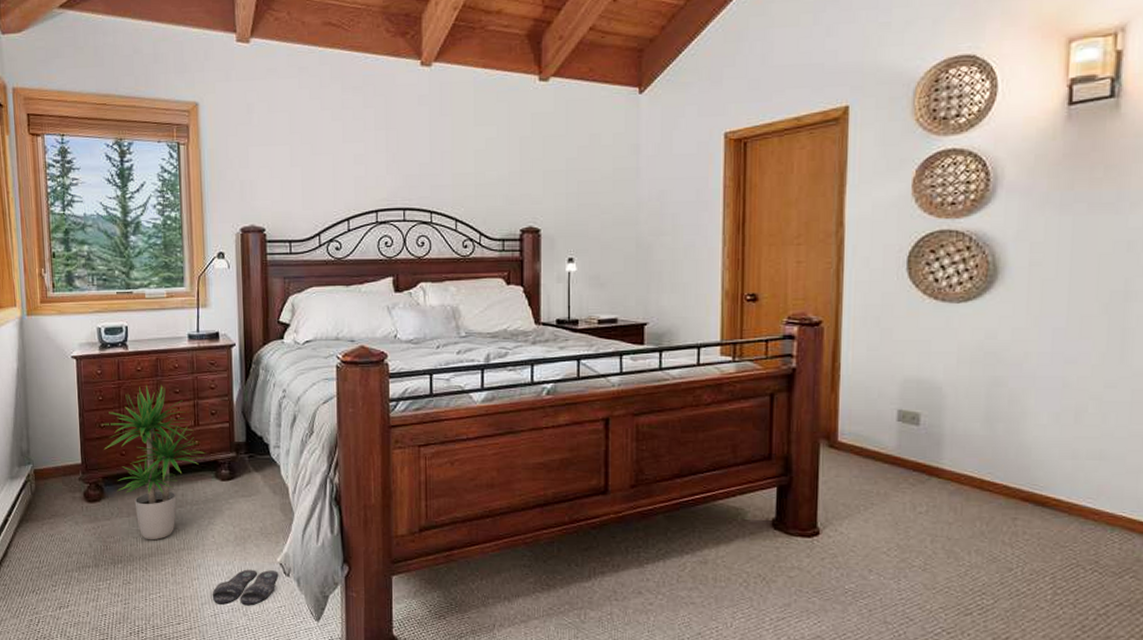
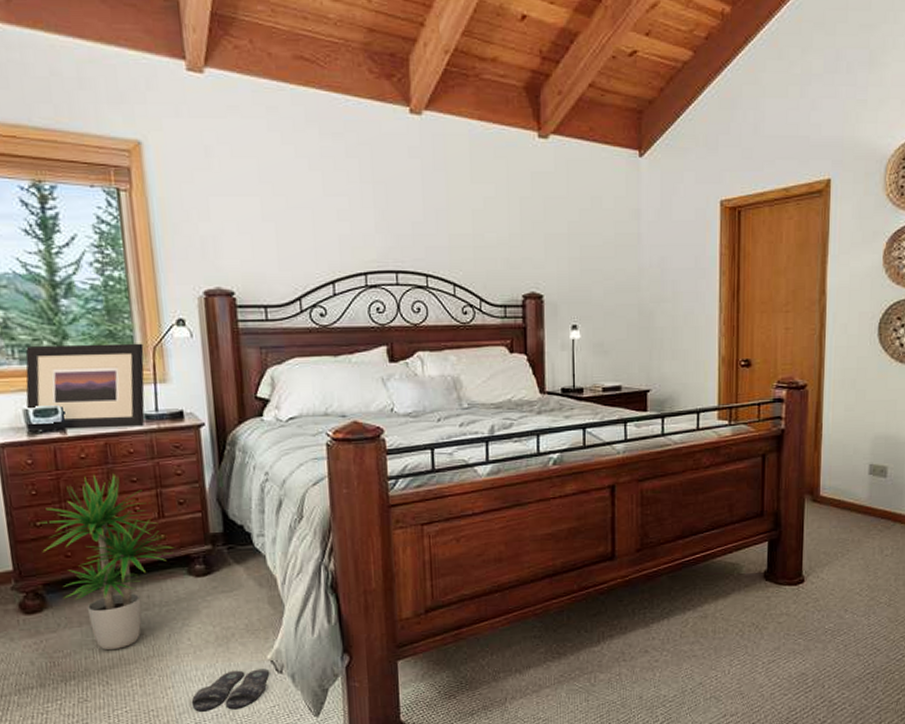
picture frame: none [99,273,191,346] -> present [25,343,145,430]

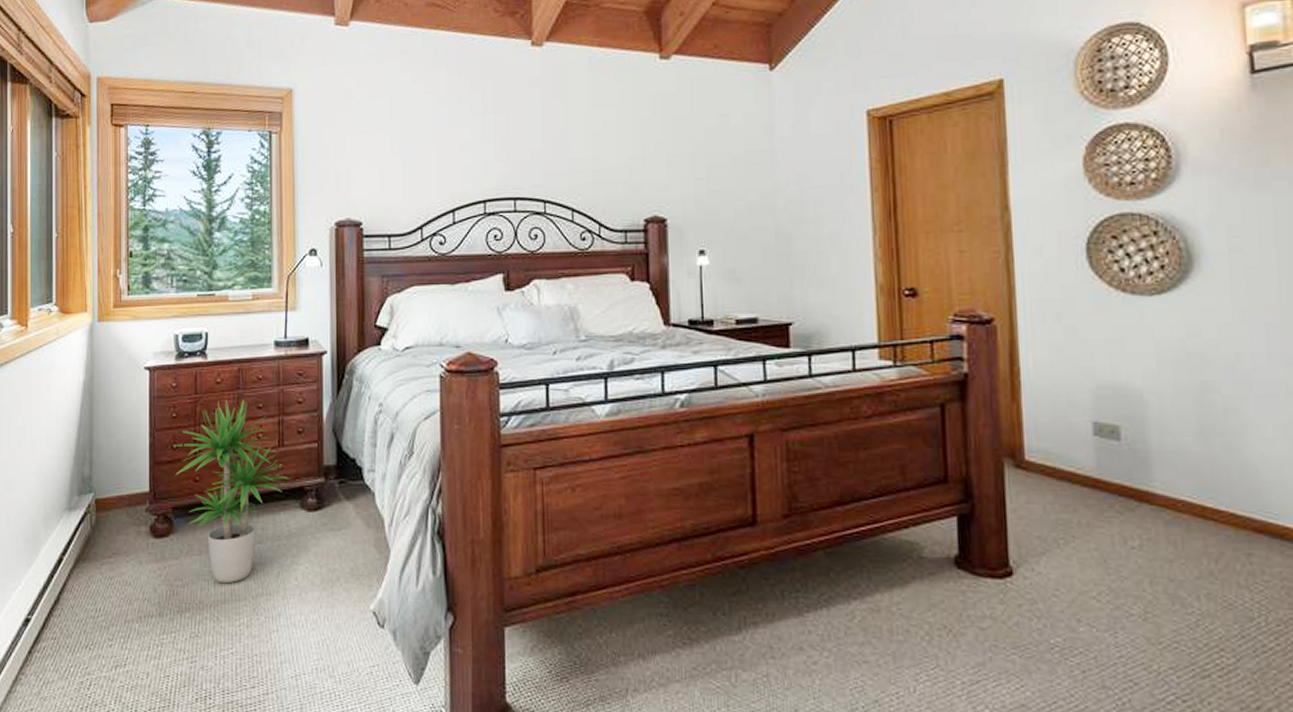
picture frame: present [25,343,145,430] -> none [175,272,279,354]
slippers: present [191,669,270,712] -> none [293,619,372,665]

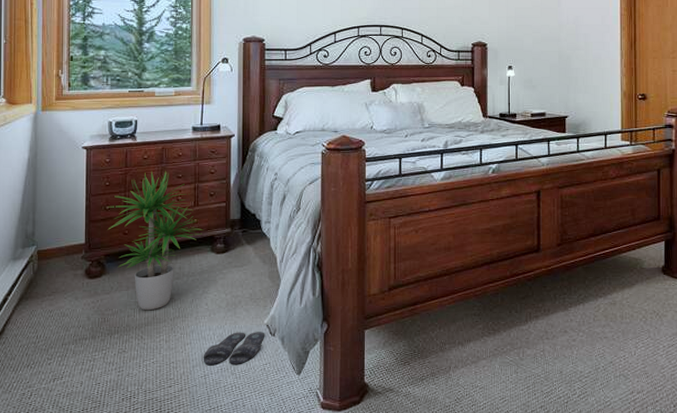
slippers: none [293,619,372,665] -> present [203,332,265,366]

